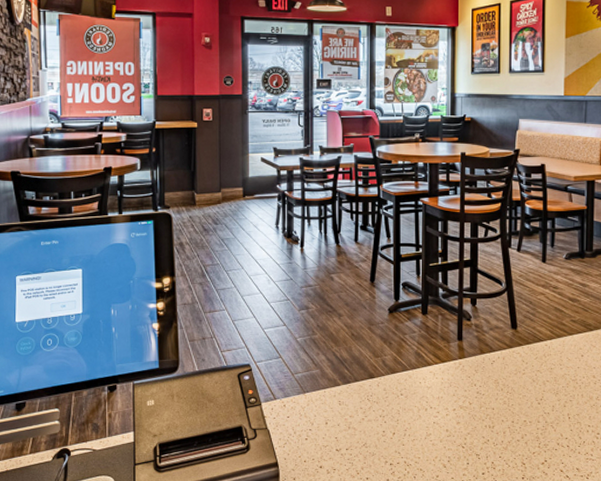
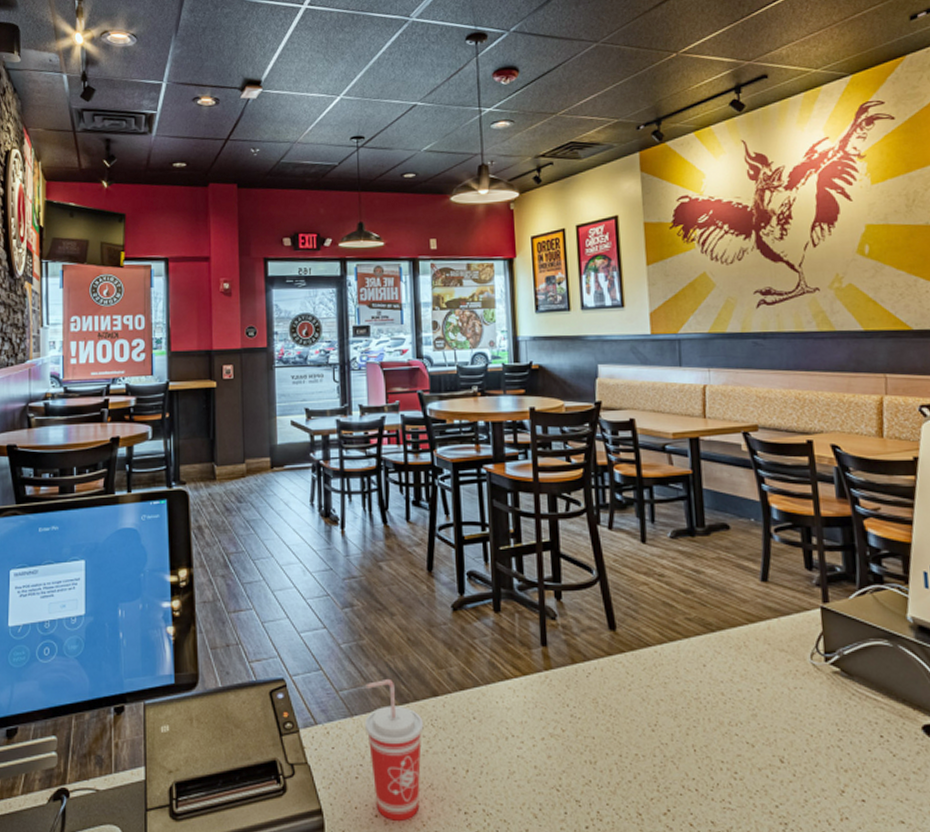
beverage cup: none [314,364,361,470] -> present [364,678,424,821]

